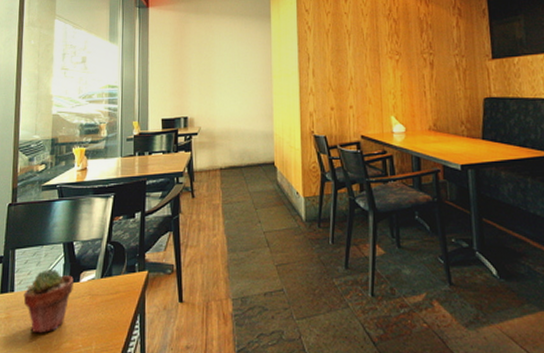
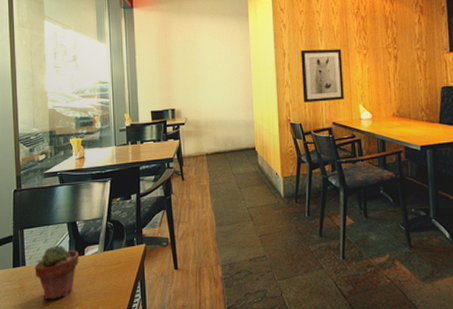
wall art: none [326,53,374,113] -> present [300,49,344,103]

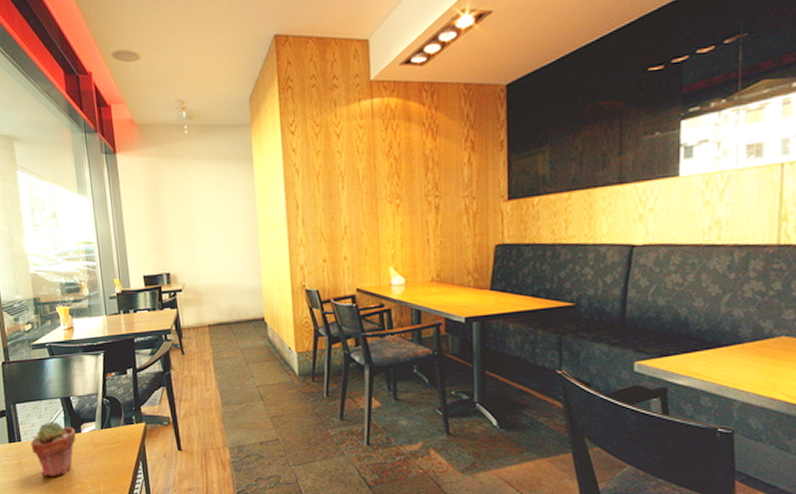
wall art: present [300,49,344,103] -> none [317,198,371,265]

